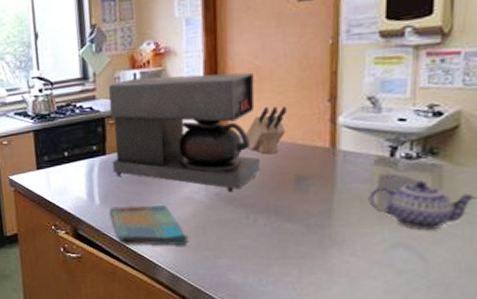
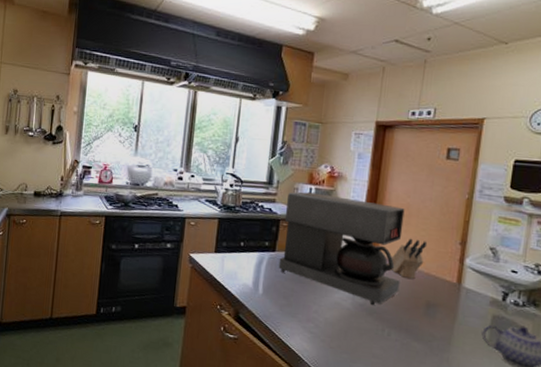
dish towel: present [110,205,189,246] -> none [269,299,332,344]

